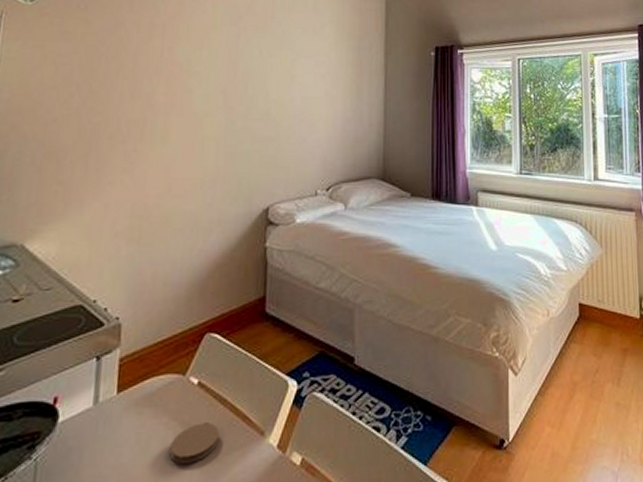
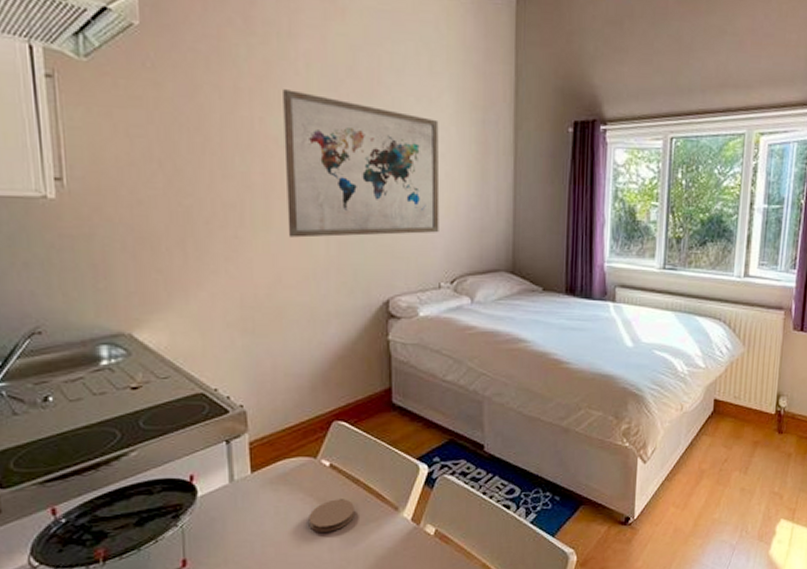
wall art: none [182,25,321,150] -> present [283,89,440,238]

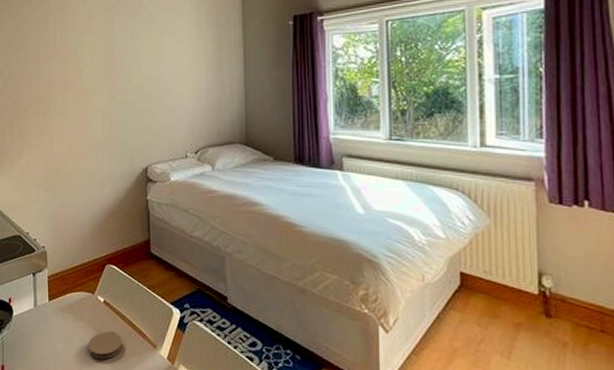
wall art: present [283,89,440,238] -> none [75,15,185,120]

